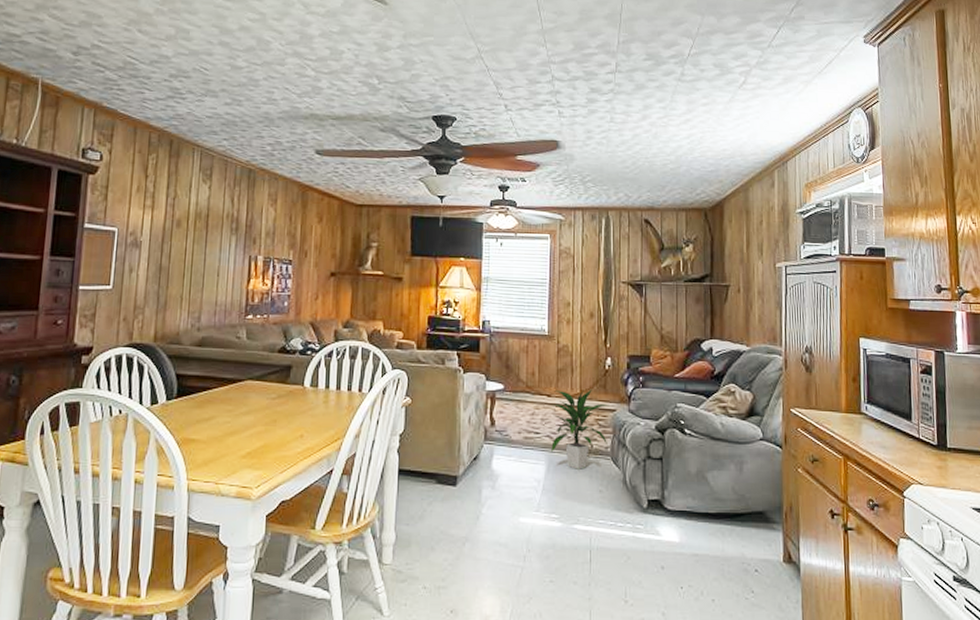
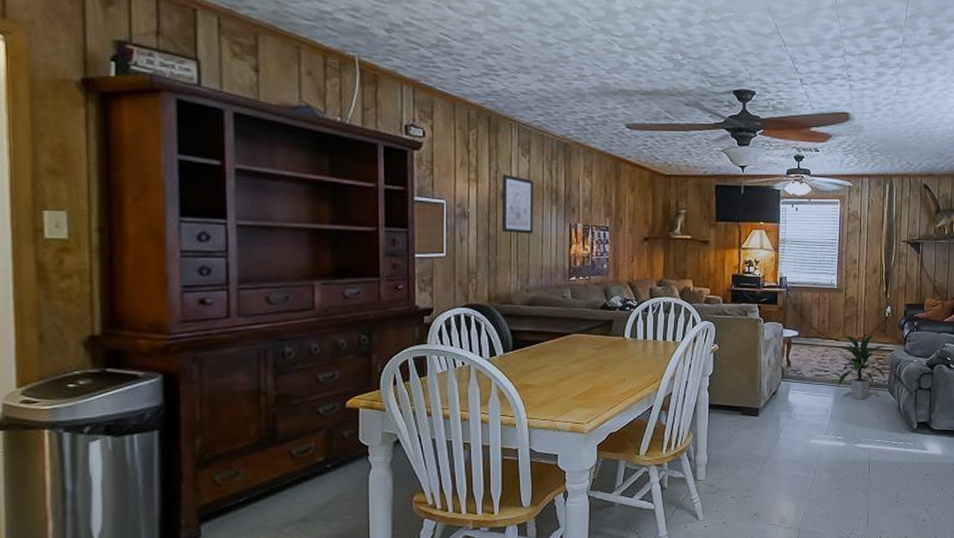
wall art: none [174,201,213,267] -> present [501,174,534,234]

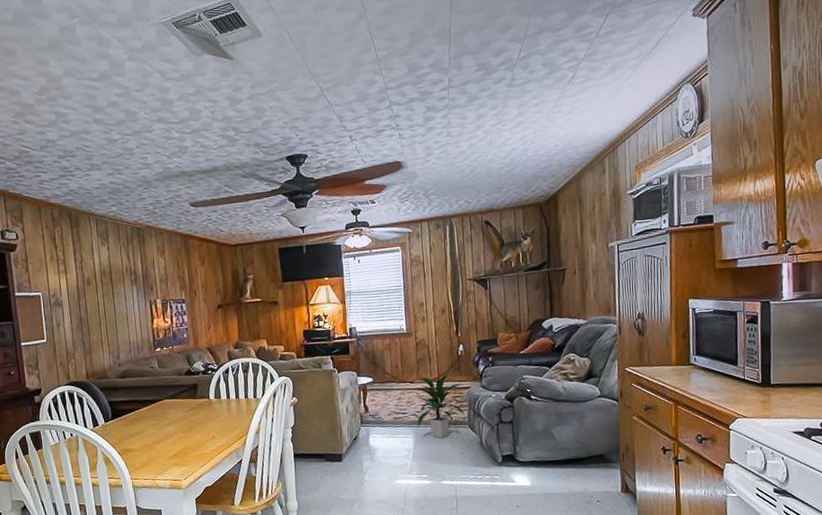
wall art: present [501,174,534,234] -> none [86,263,119,315]

